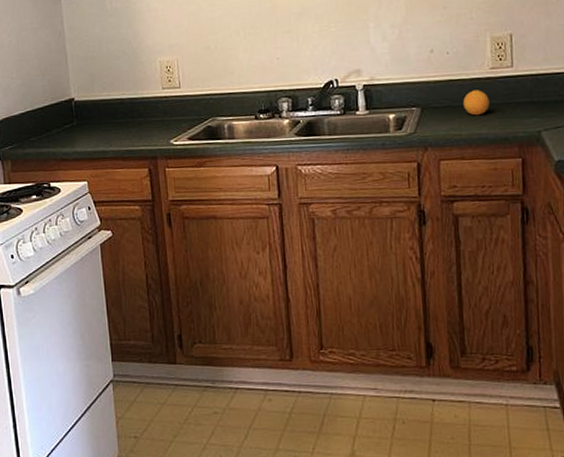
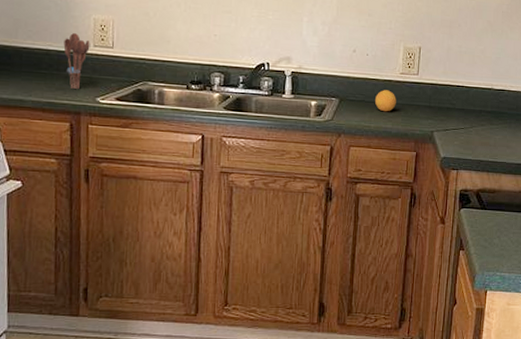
utensil holder: none [135,79,159,134] -> present [63,33,90,89]

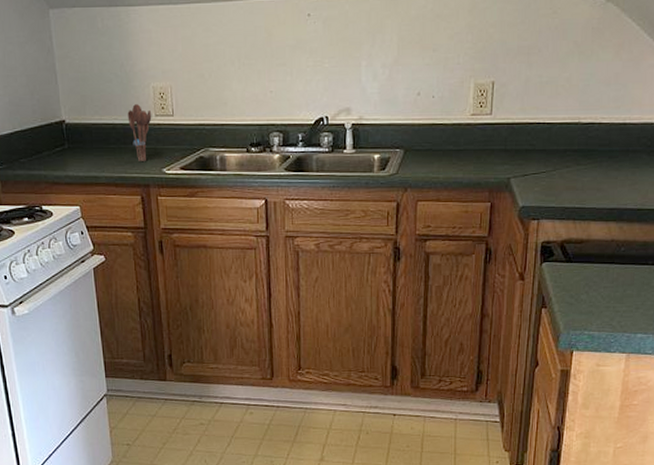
fruit: present [374,90,396,112] -> none [442,135,467,160]

